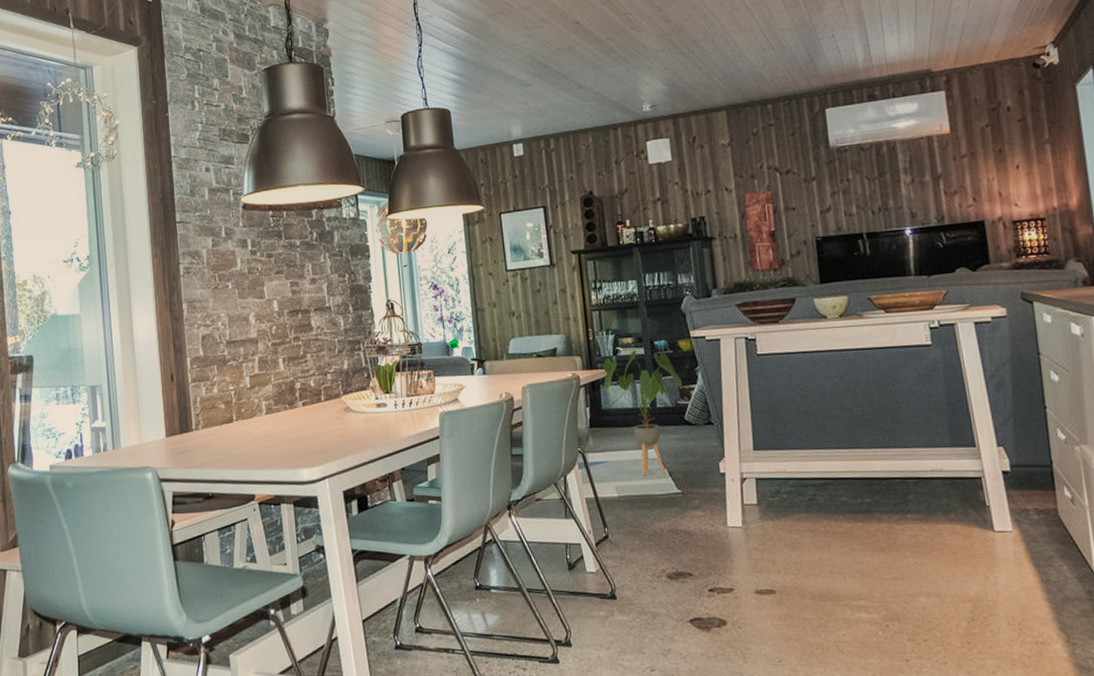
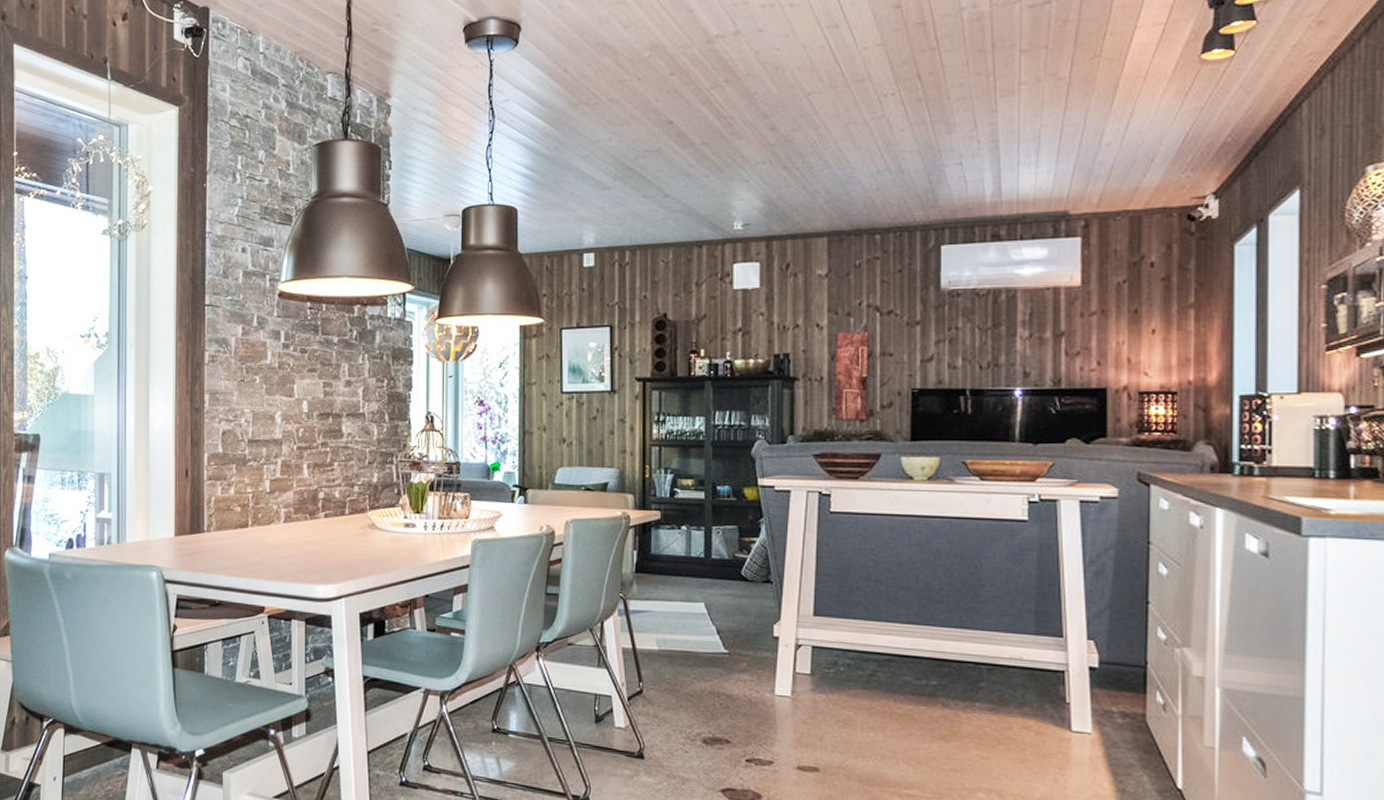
house plant: present [603,350,683,476] -> none [656,493,743,631]

